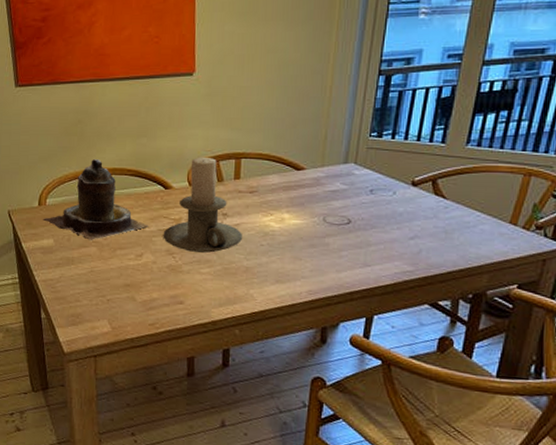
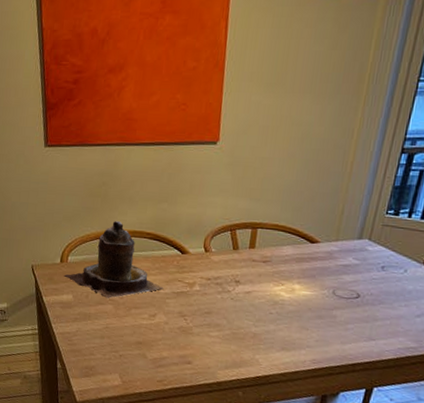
candle holder: present [163,158,242,253] -> none [176,225,253,318]

